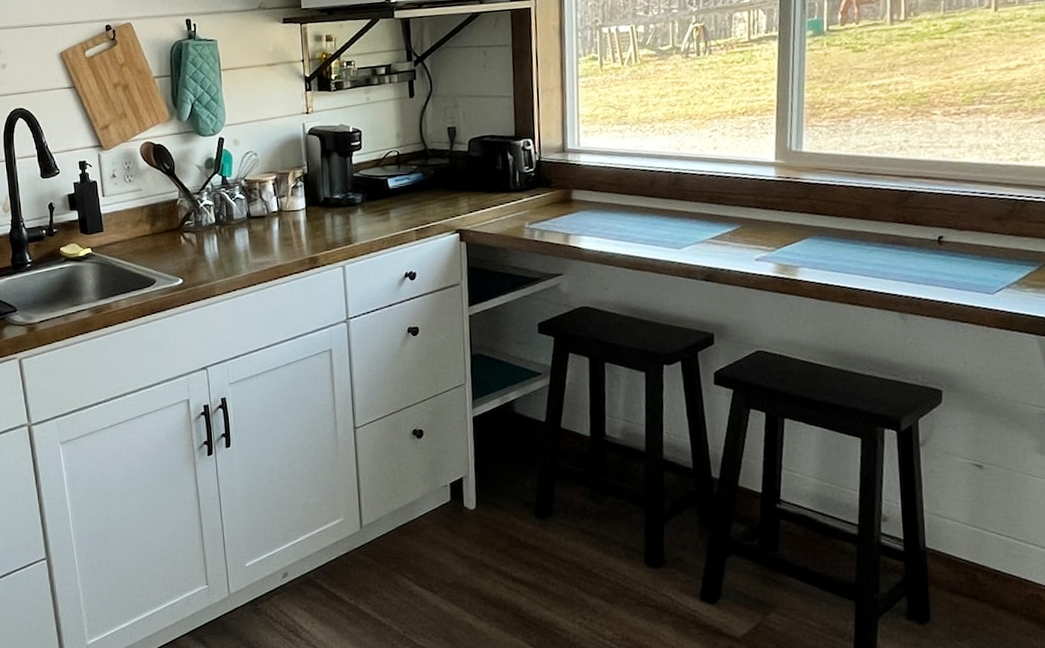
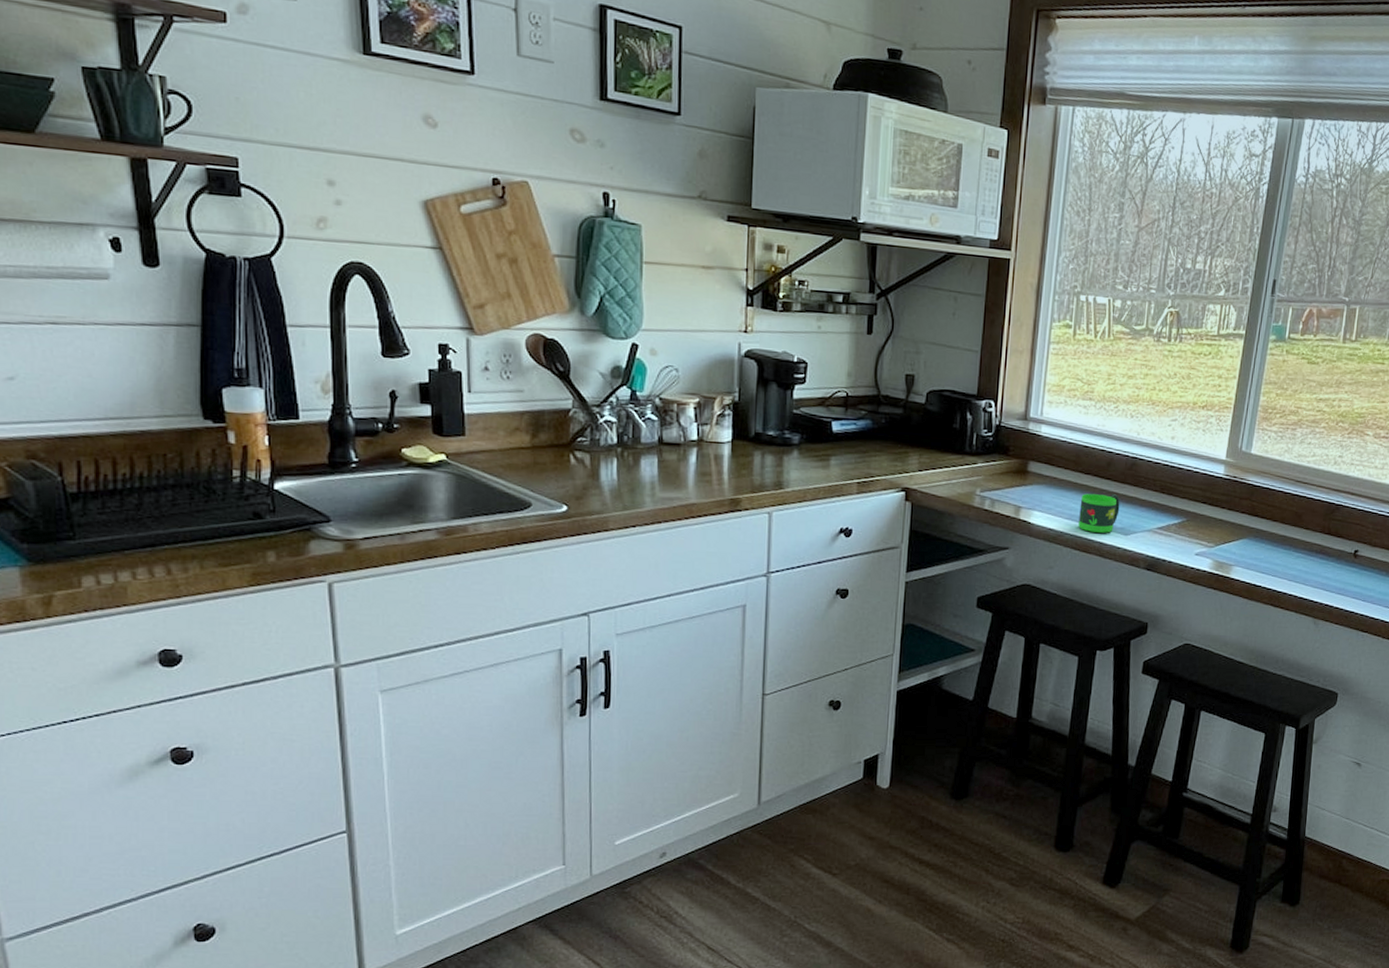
mug: none [627,210,669,250] -> present [1078,493,1120,533]

